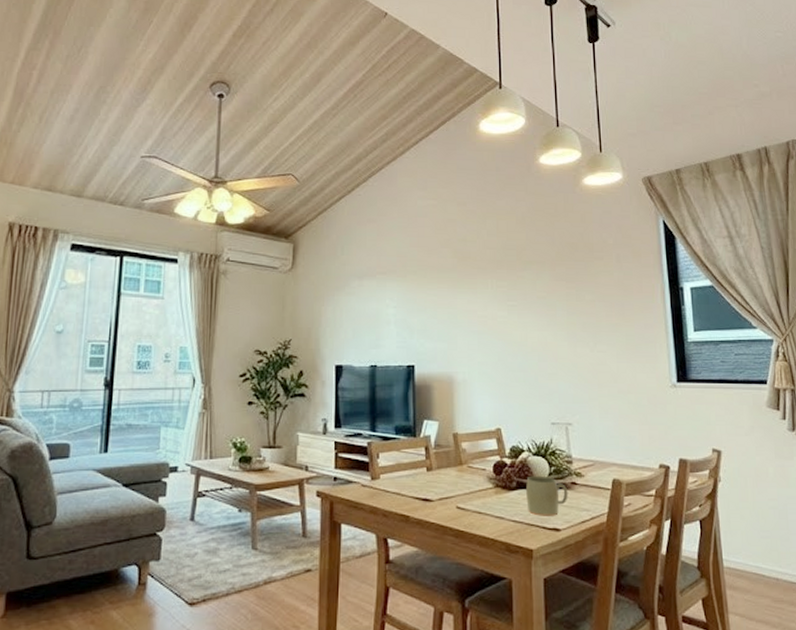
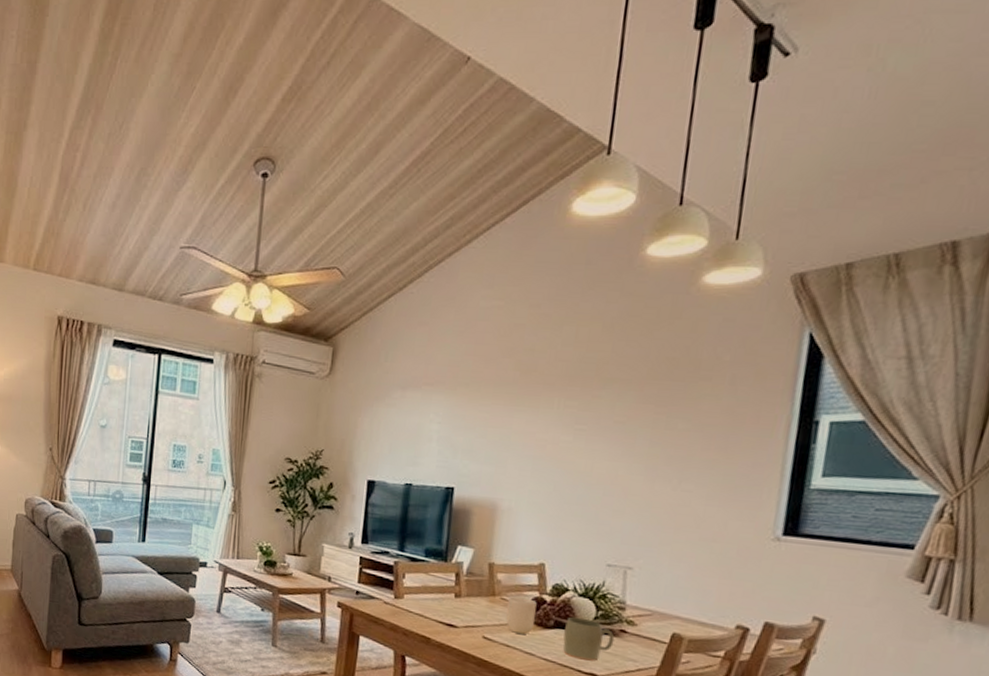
cup: none [473,463,499,499] -> present [506,596,537,634]

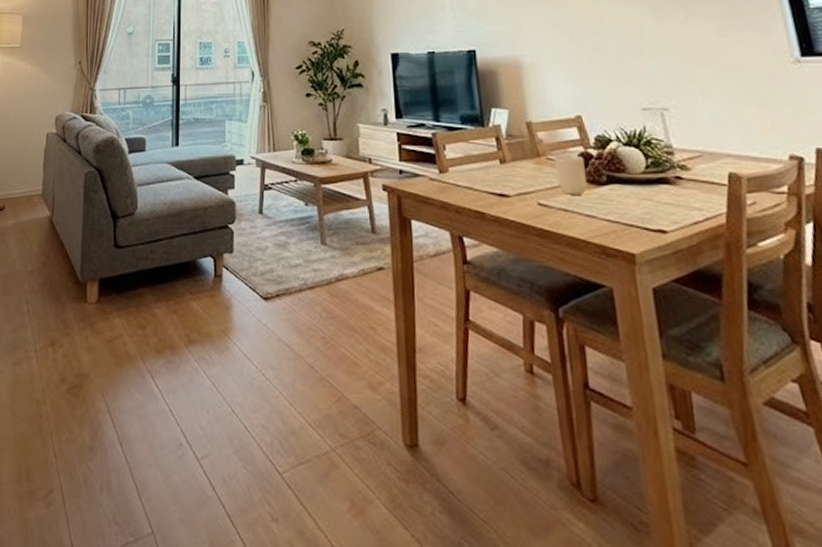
mug: present [562,617,615,661] -> none [618,169,673,216]

